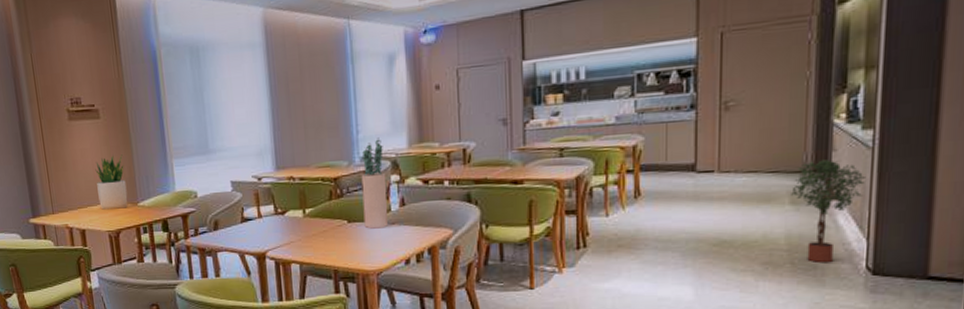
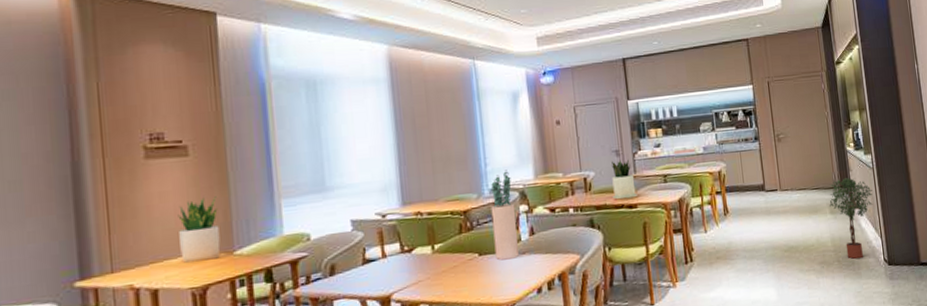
planter: none [493,129,525,174] -> present [611,159,638,200]

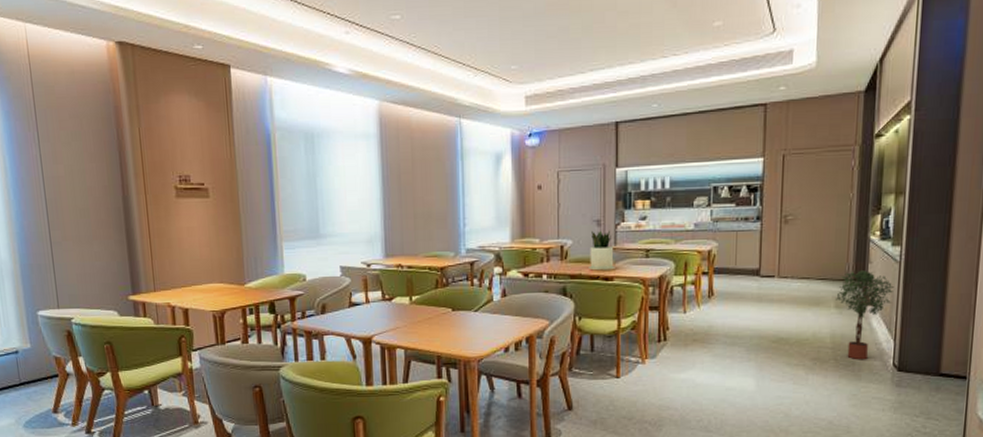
planter: present [178,196,221,264] -> none [202,235,235,291]
vase: present [491,169,519,261] -> none [466,231,491,318]

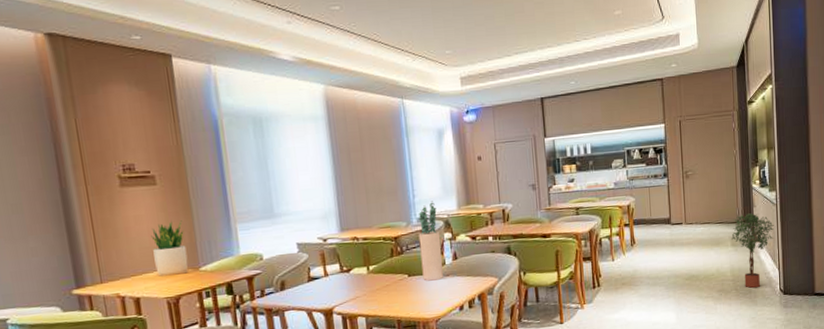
planter: none [202,235,235,291] -> present [151,220,189,278]
vase: none [466,231,491,318] -> present [418,201,444,281]
planter: present [587,230,615,271] -> none [527,193,551,230]

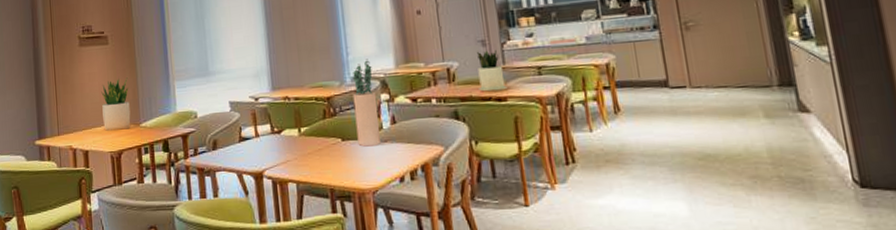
planter: none [527,193,551,230] -> present [477,49,508,92]
potted tree: present [731,213,775,289] -> none [763,74,834,177]

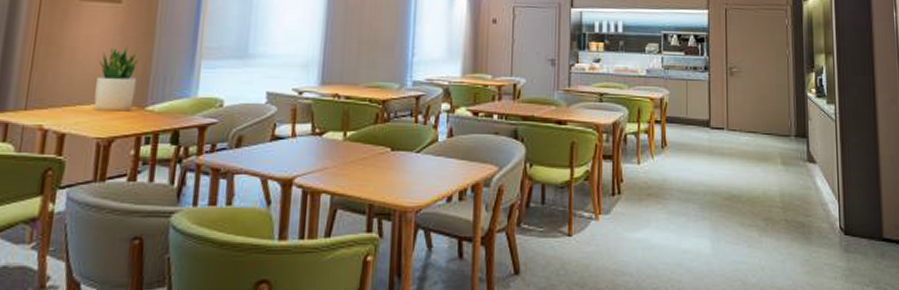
vase: present [353,58,381,147] -> none [408,63,437,160]
planter: present [477,49,508,92] -> none [540,70,569,114]

